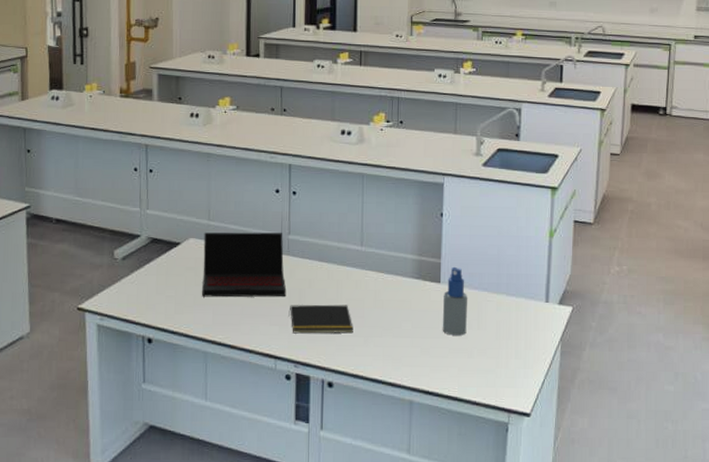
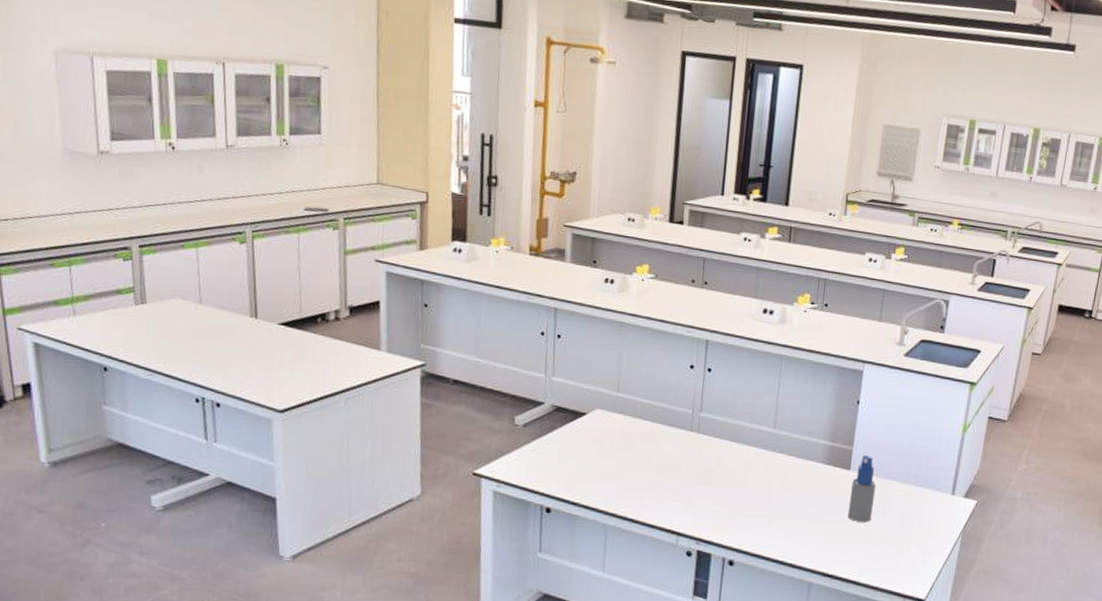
laptop: present [202,232,287,298] -> none [606,404,695,475]
notepad: present [288,304,353,334] -> none [694,483,759,514]

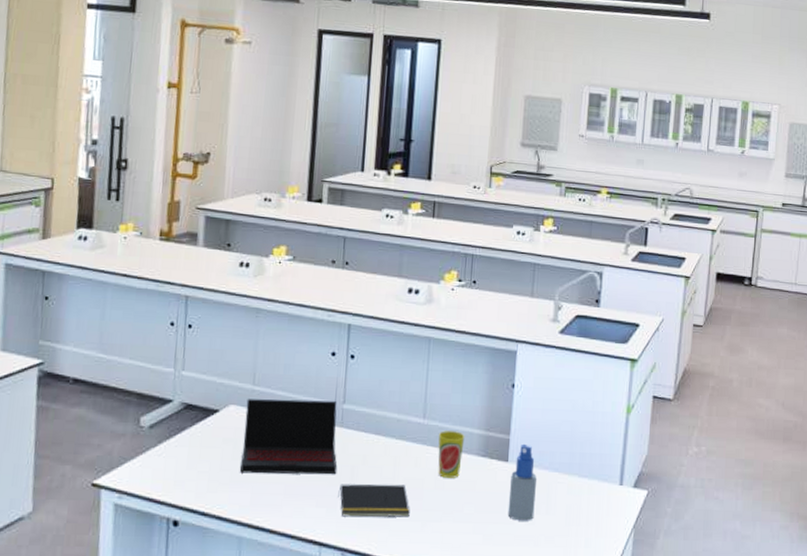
laptop: none [606,404,695,475] -> present [240,399,338,475]
notepad: none [694,483,759,514] -> present [338,484,410,518]
cup: none [785,440,811,482] -> present [438,431,465,478]

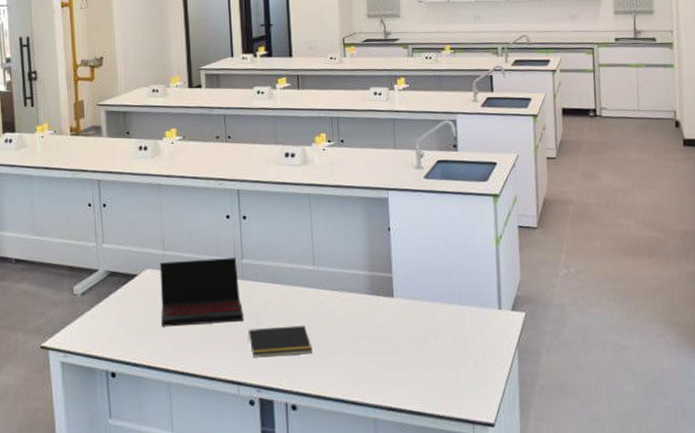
cup: present [438,431,465,478] -> none [329,274,352,316]
spray bottle: present [507,443,537,521] -> none [398,279,424,349]

